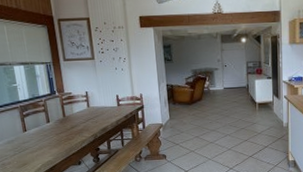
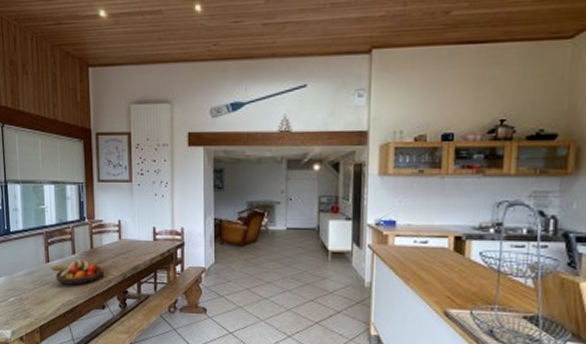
fruit bowl: none [28,126,79,149] -> present [51,259,106,285]

